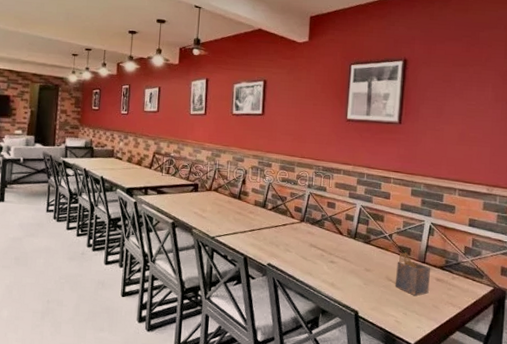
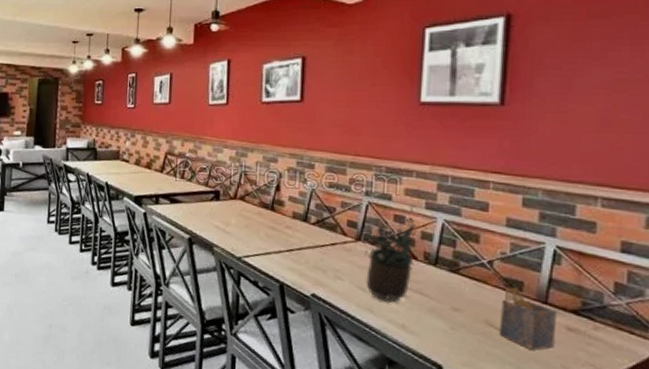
potted plant: none [306,194,350,267] -> present [364,204,427,303]

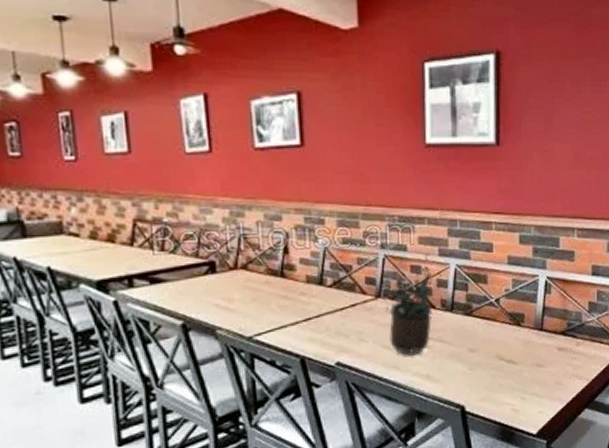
napkin holder: present [500,287,558,350] -> none [508,320,551,374]

